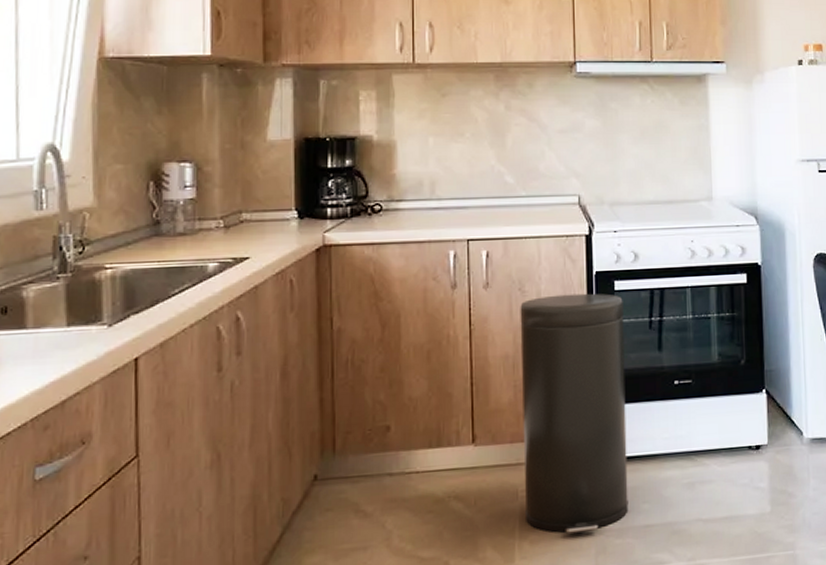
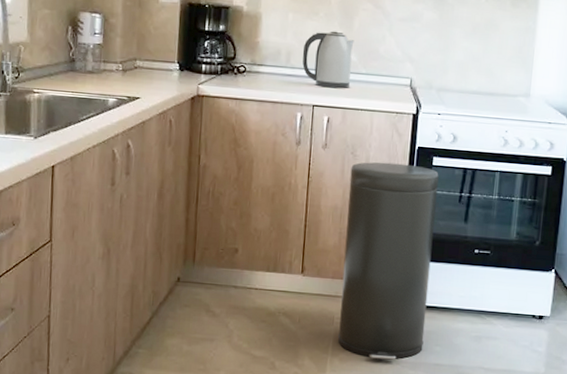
kettle: none [449,152,510,218] -> present [302,31,354,89]

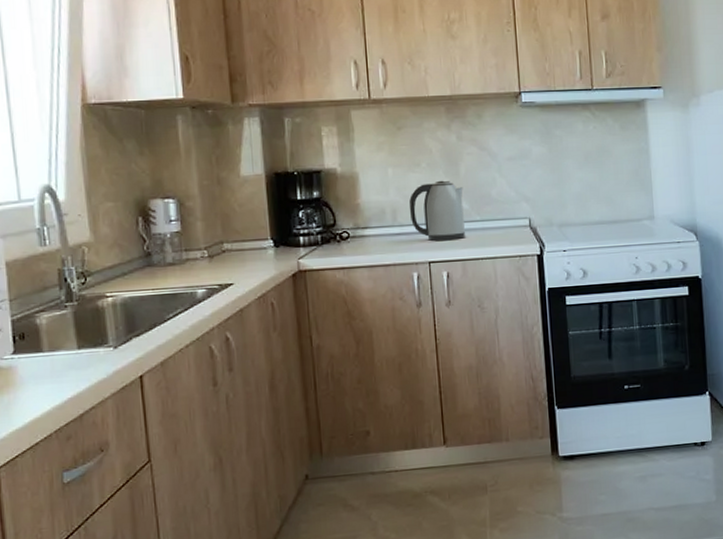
pedal bin: present [337,162,439,360] -> none [480,308,587,522]

